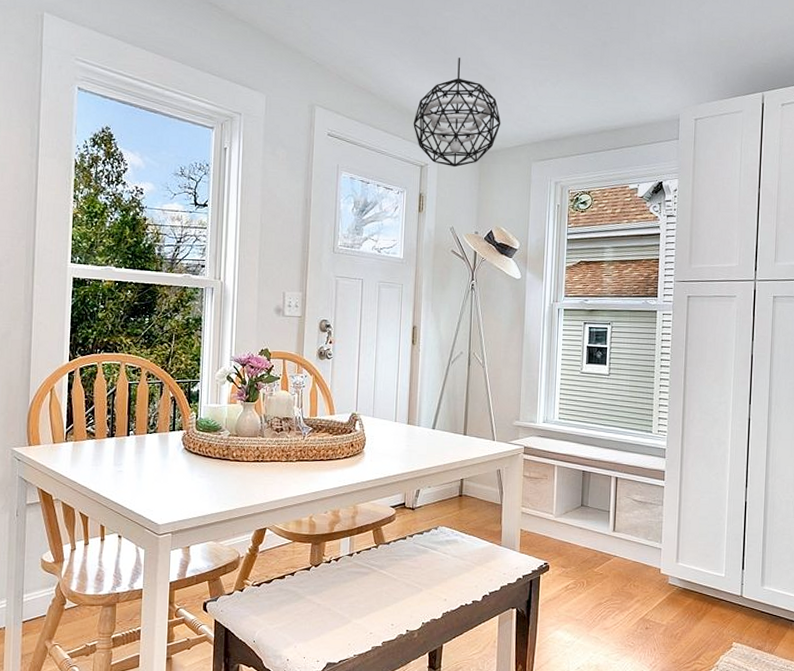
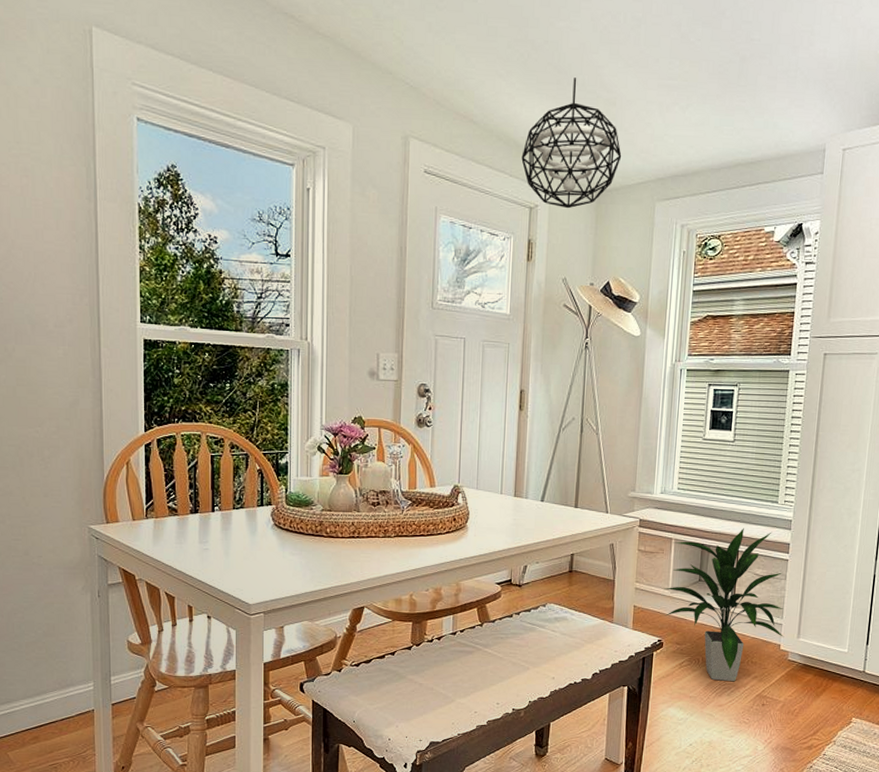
indoor plant: none [548,455,664,605] -> present [664,527,784,682]

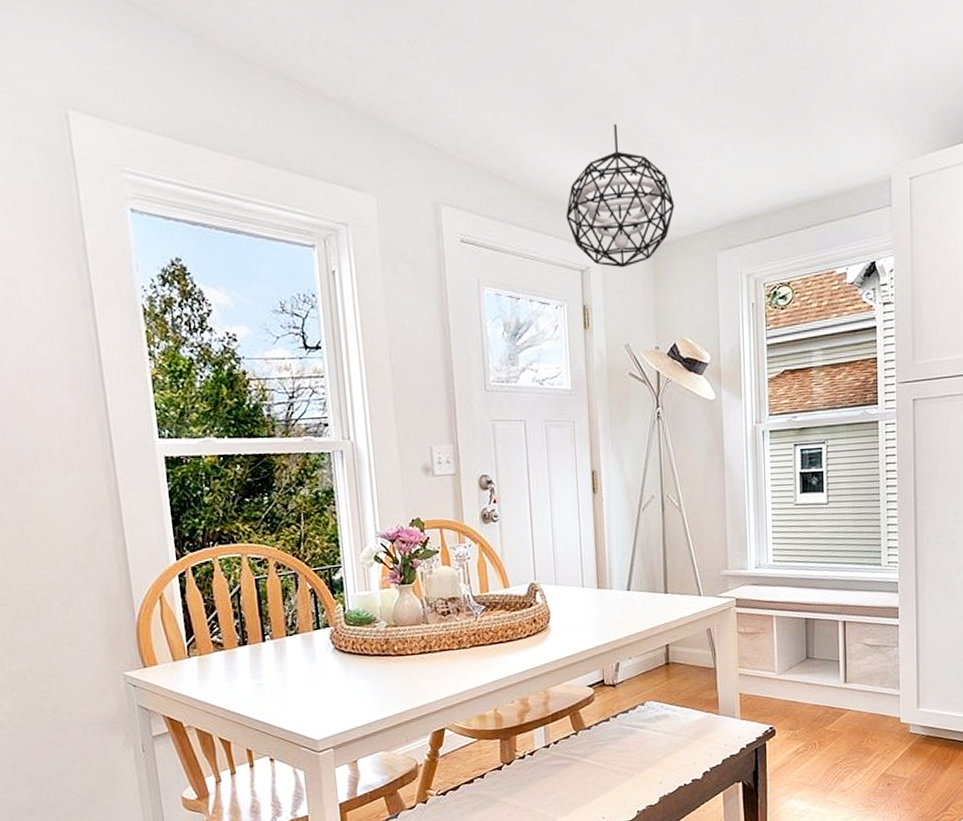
indoor plant: present [664,527,784,682] -> none [770,595,903,764]

